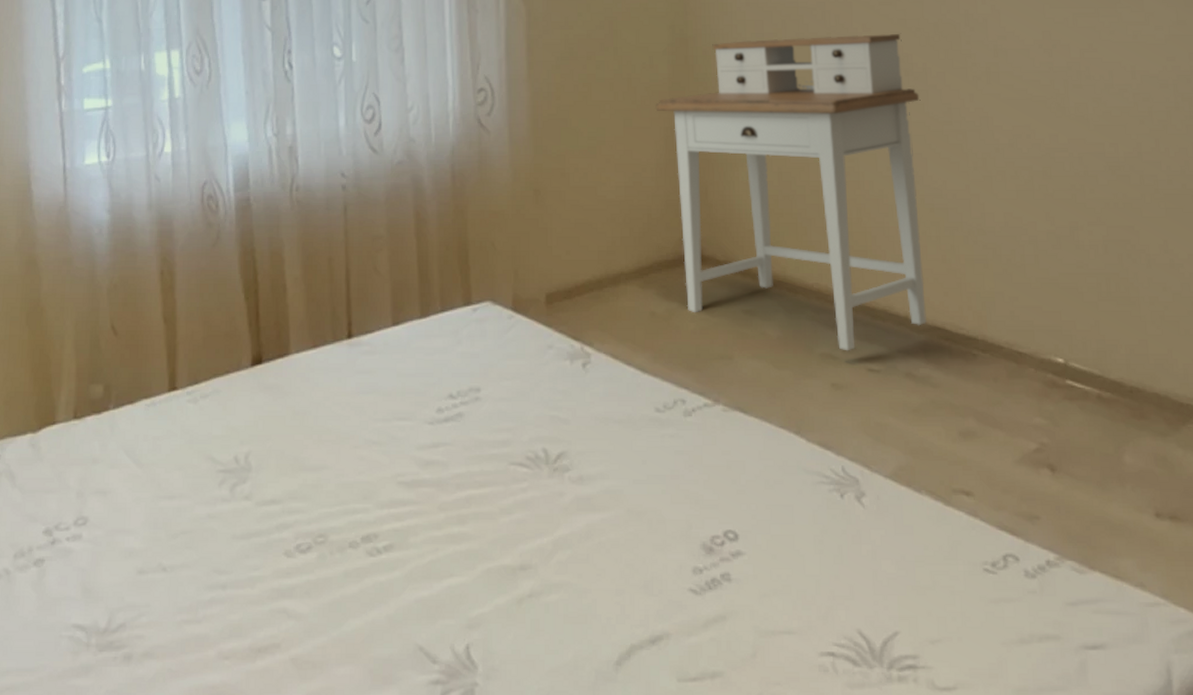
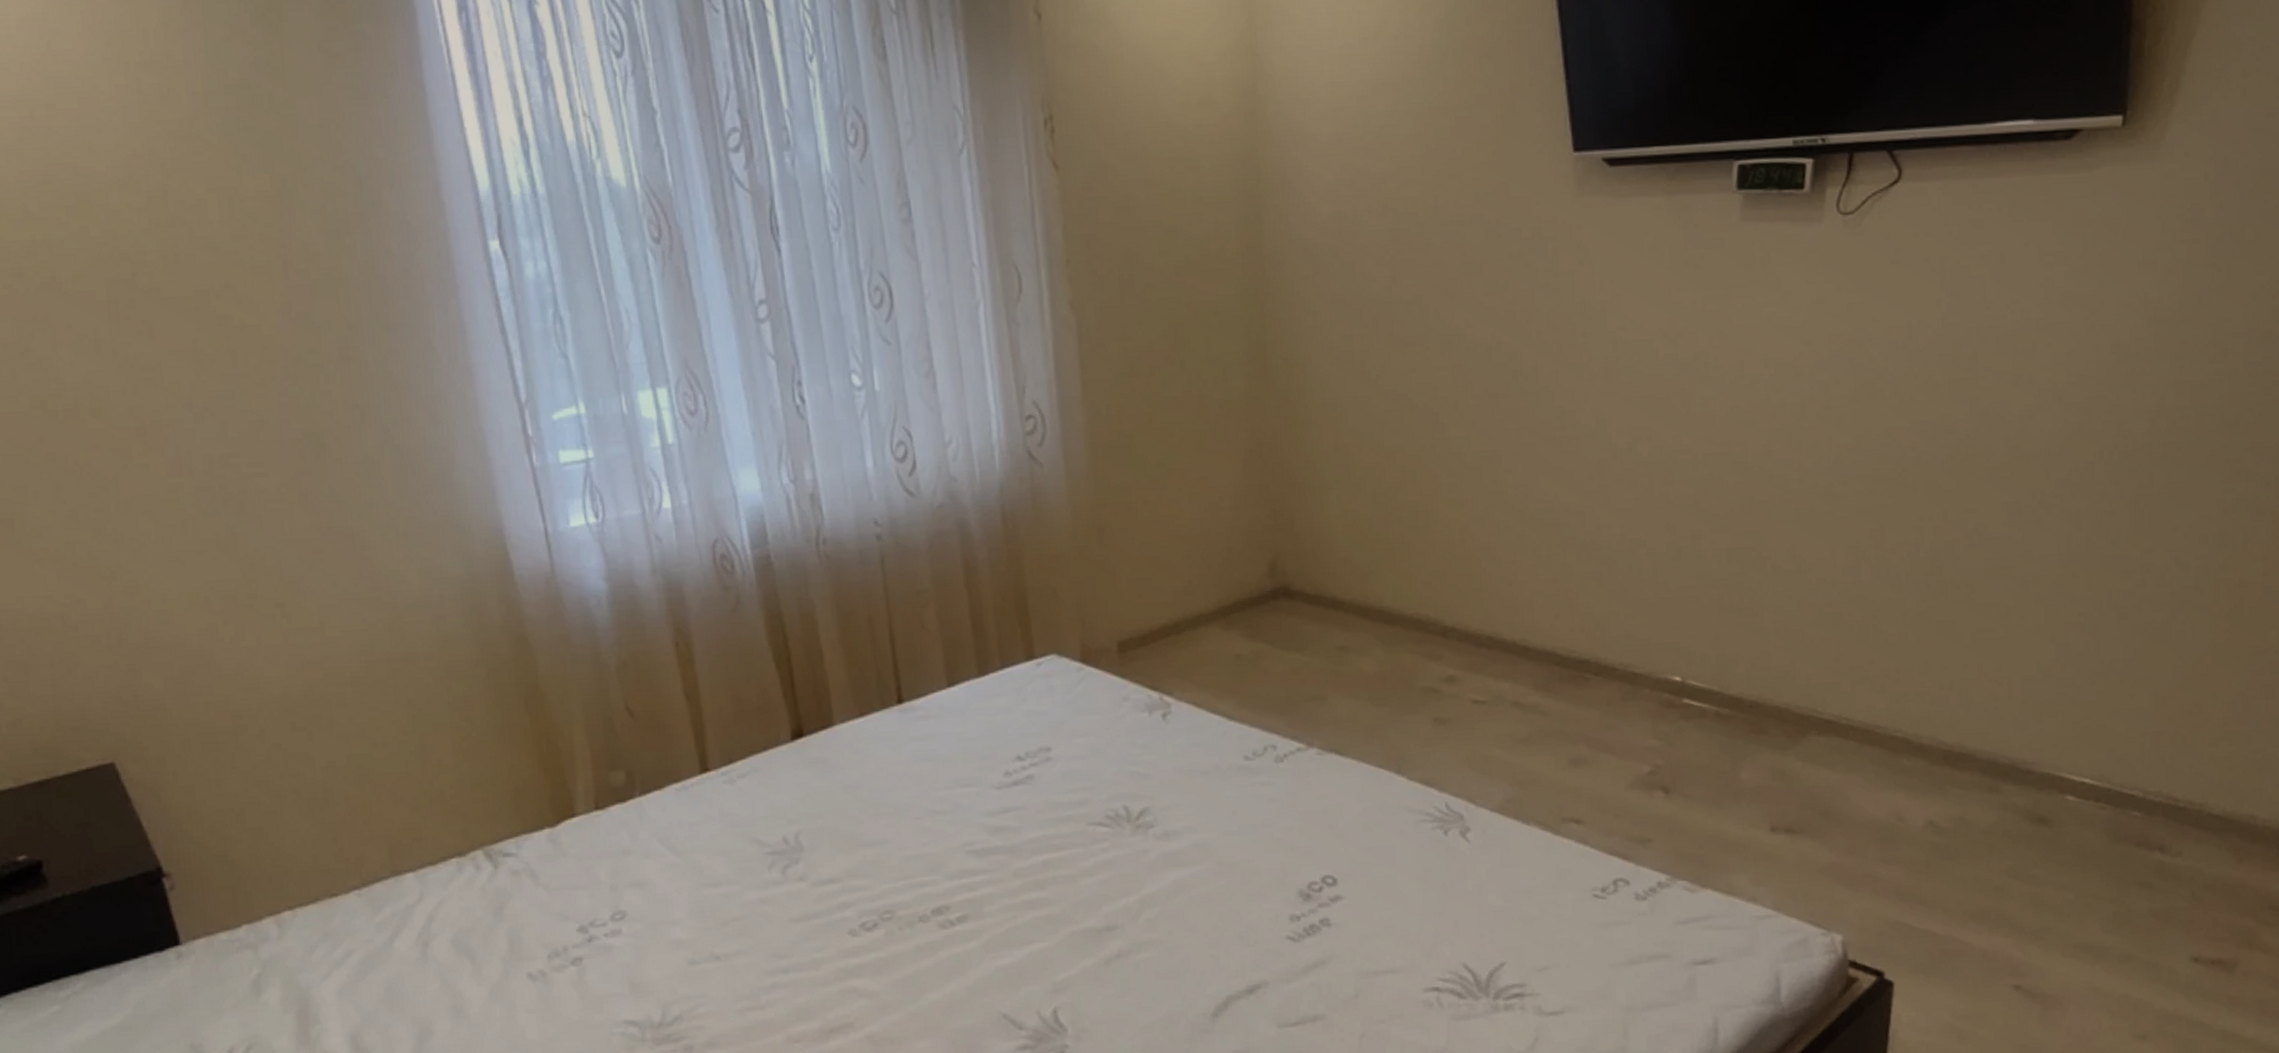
desk: present [655,33,928,351] -> none [1231,327,1537,684]

